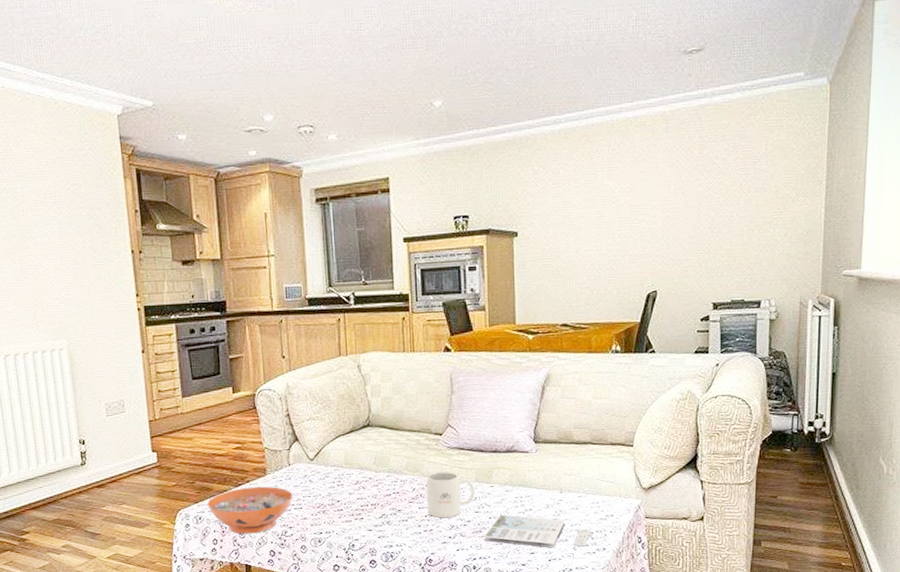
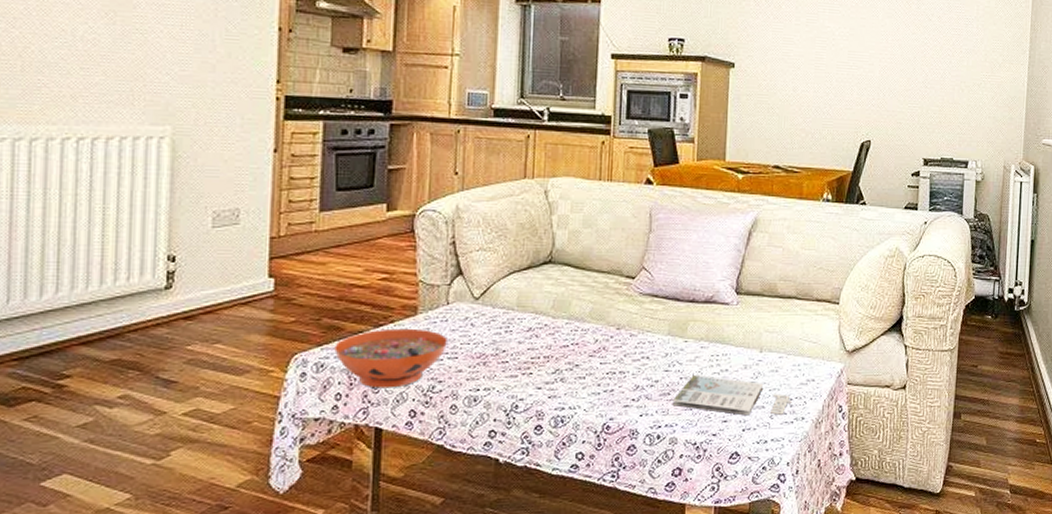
mug: present [425,471,475,519] -> none [609,321,667,377]

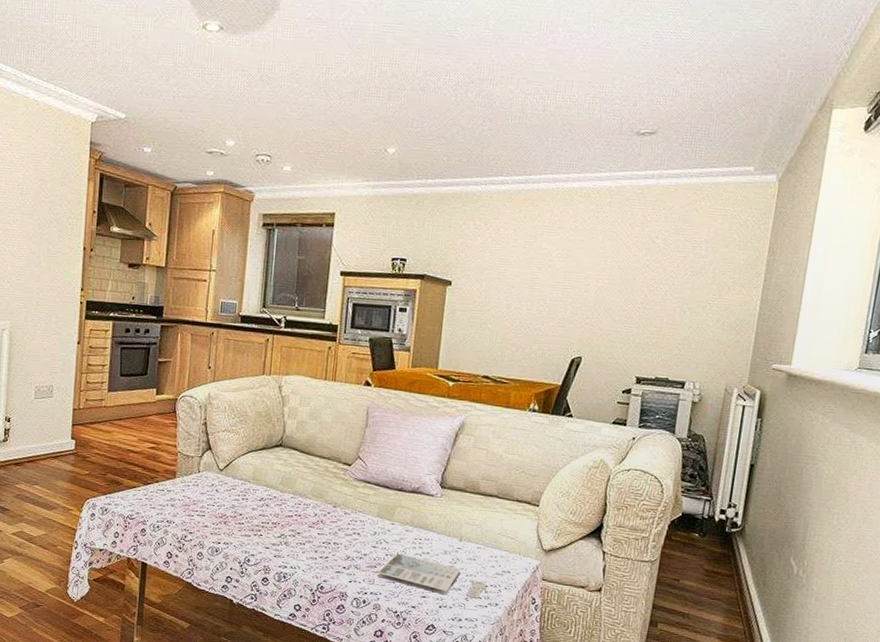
decorative bowl: present [334,328,447,389] -> none [115,487,198,534]

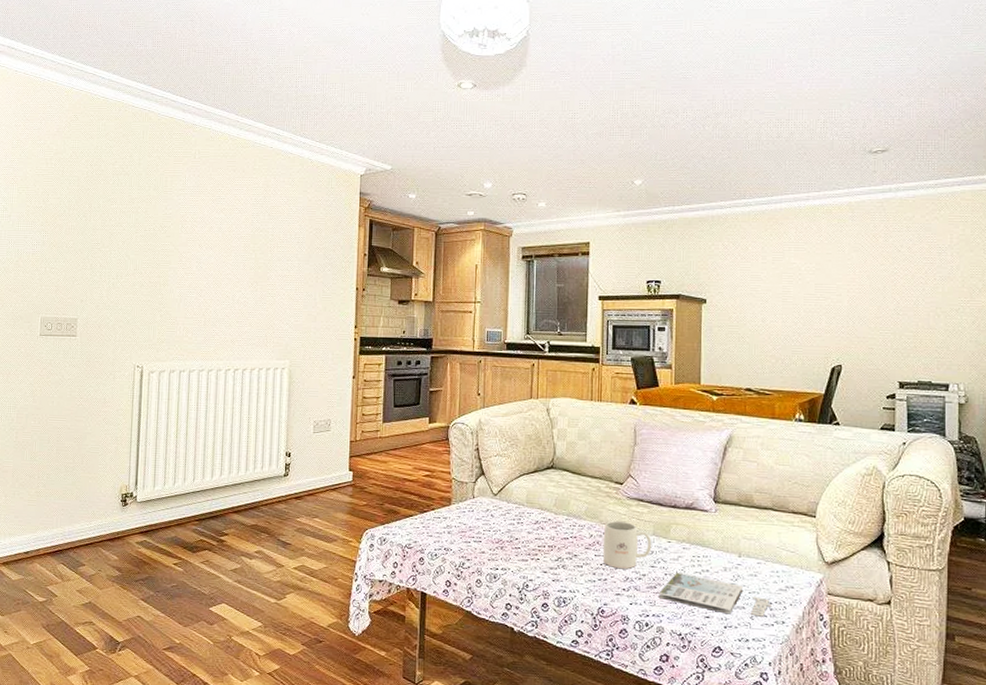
mug: none [326,501,376,549] -> present [602,520,652,570]

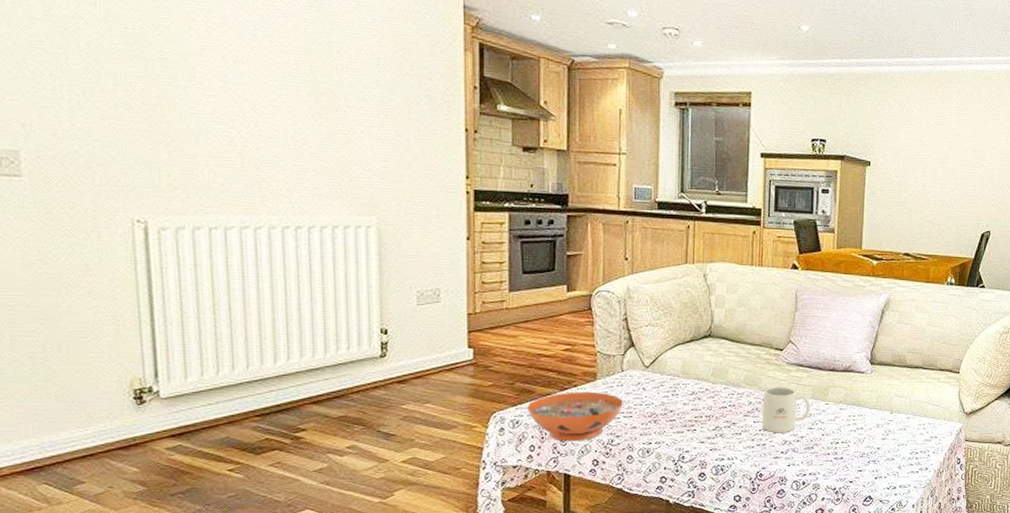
decorative bowl: none [393,514,473,562] -> present [527,391,623,442]
magazine: present [658,572,772,617] -> none [815,431,917,466]

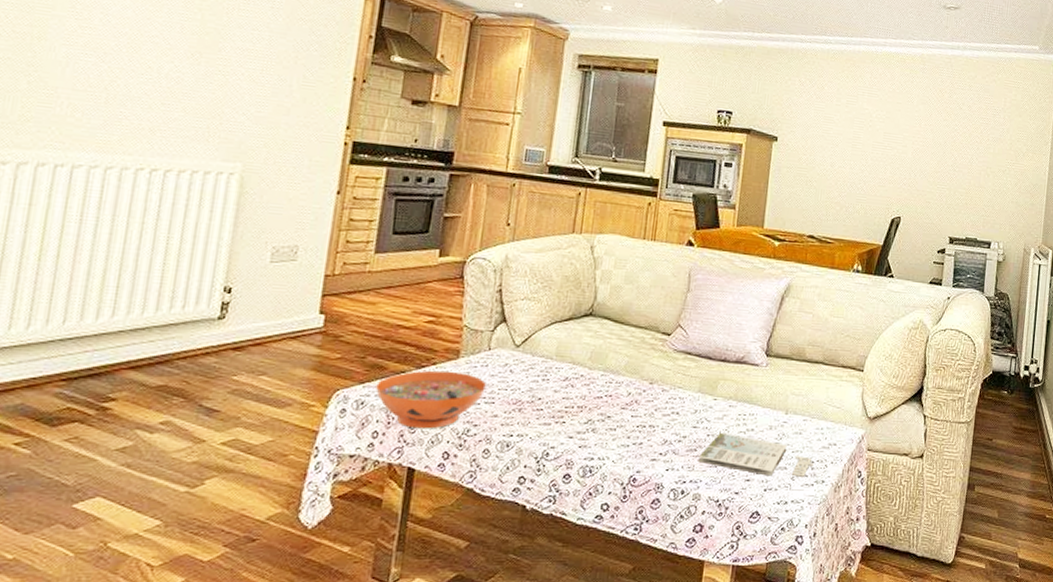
mug: present [761,386,810,433] -> none [640,376,697,431]
magazine: none [815,431,917,466] -> present [698,432,813,477]

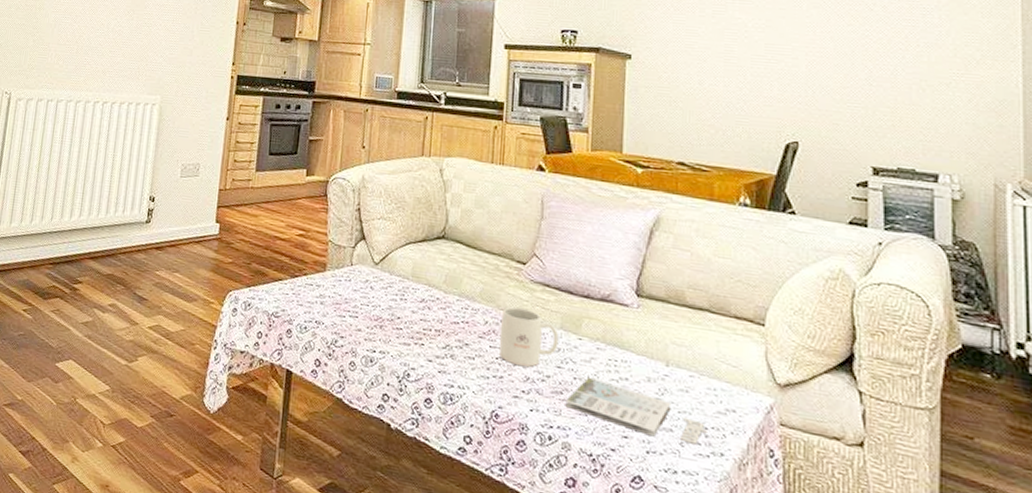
decorative bowl: present [375,370,486,429] -> none [259,280,350,336]
mug: none [640,376,697,431] -> present [499,307,559,368]

